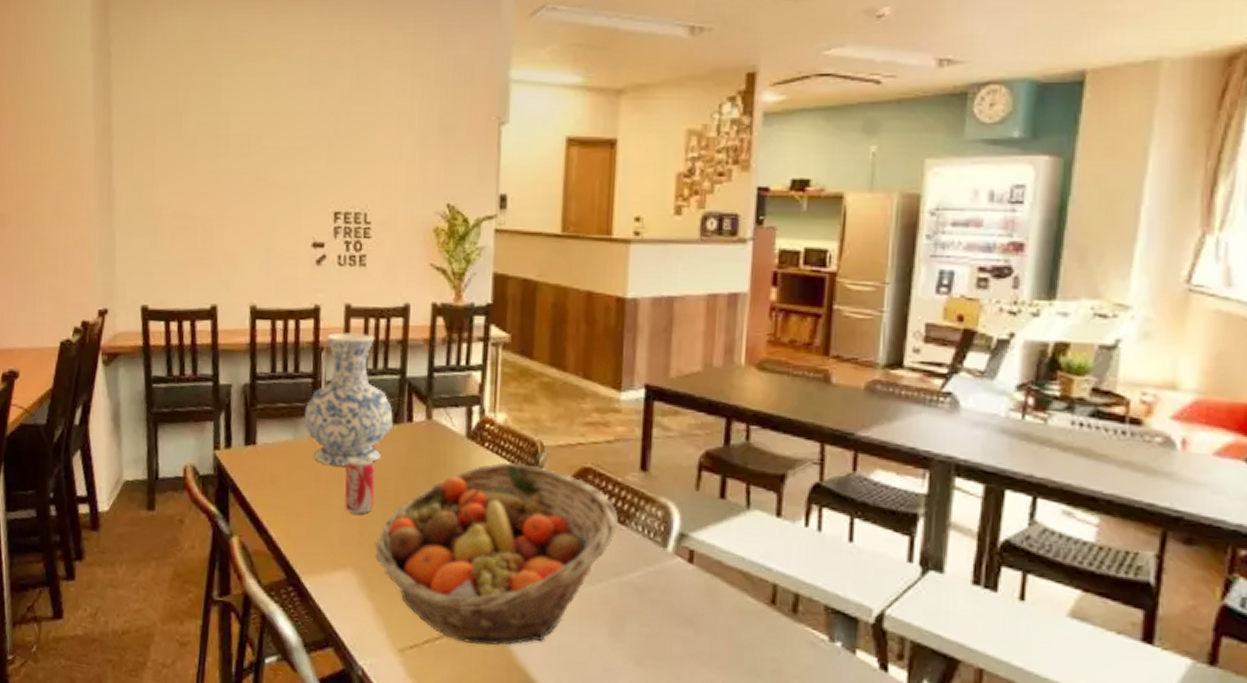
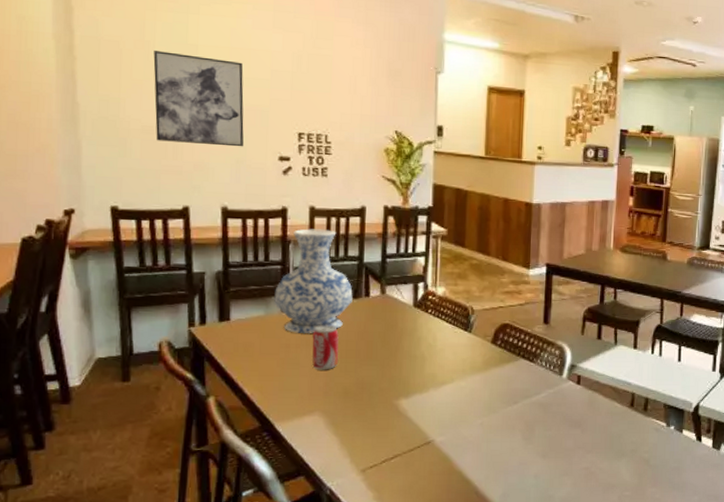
wall art: none [185,123,276,232] -> present [153,51,244,147]
fruit basket: present [374,462,618,646] -> none [339,322,528,458]

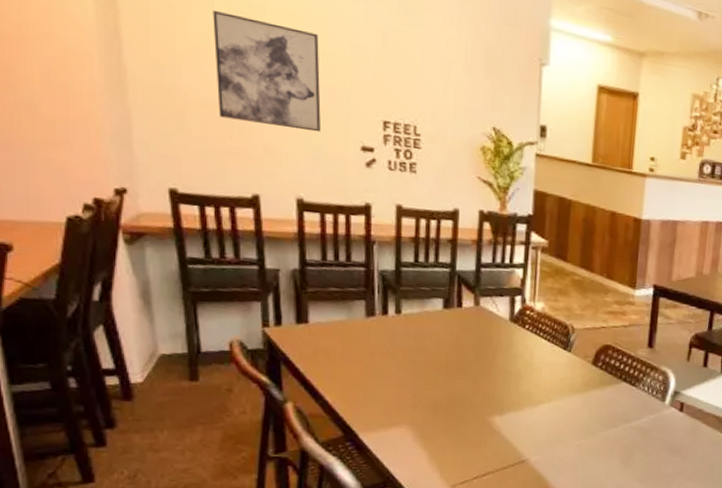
vase: present [274,228,353,334] -> none [357,229,444,343]
beverage can: present [311,325,339,370] -> none [398,334,428,382]

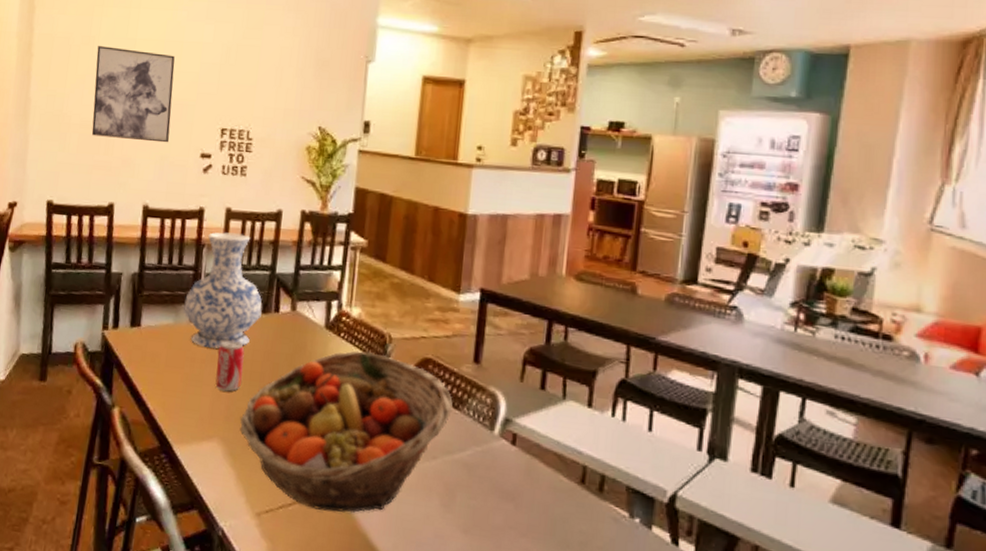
vase: none [357,229,444,343] -> present [183,232,262,349]
beverage can: none [398,334,428,382] -> present [215,340,245,392]
fruit basket: none [428,340,630,477] -> present [240,350,453,513]

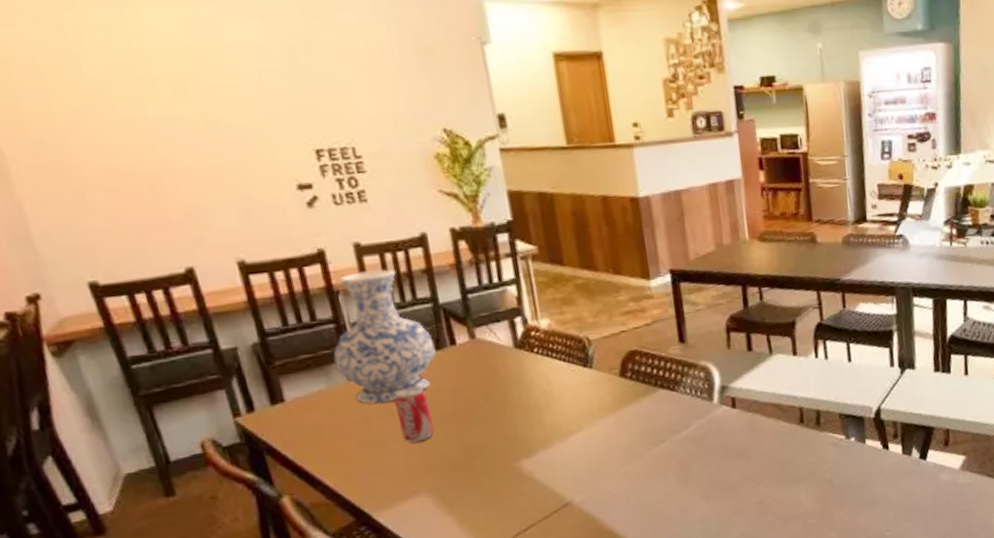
wall art: present [91,46,175,143] -> none [88,64,247,188]
fruit basket: present [240,350,453,513] -> none [443,358,669,526]

